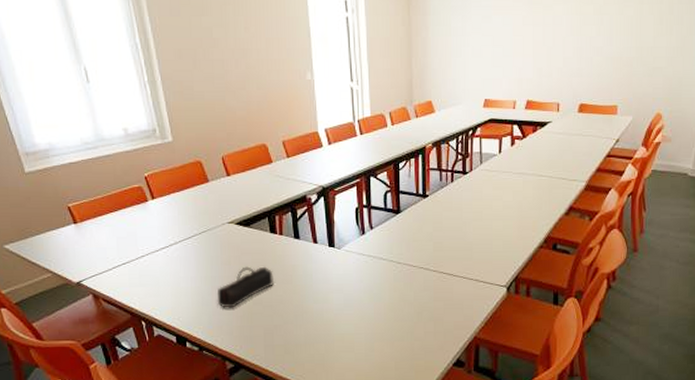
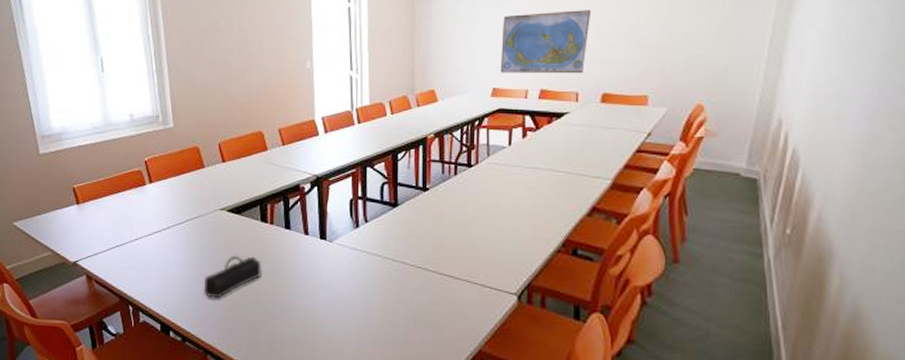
world map: none [491,25,572,86] -> present [500,10,592,74]

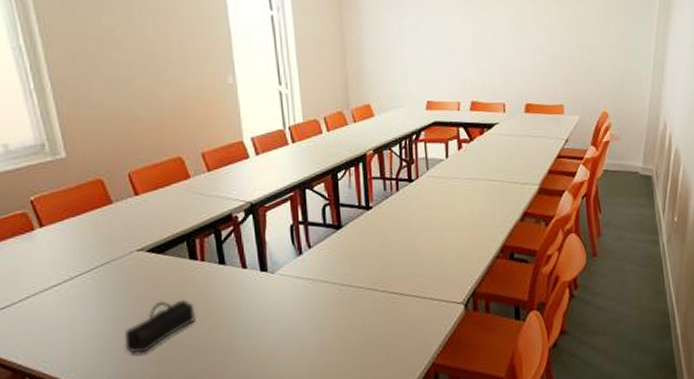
world map: present [500,10,592,74] -> none [432,23,512,86]

